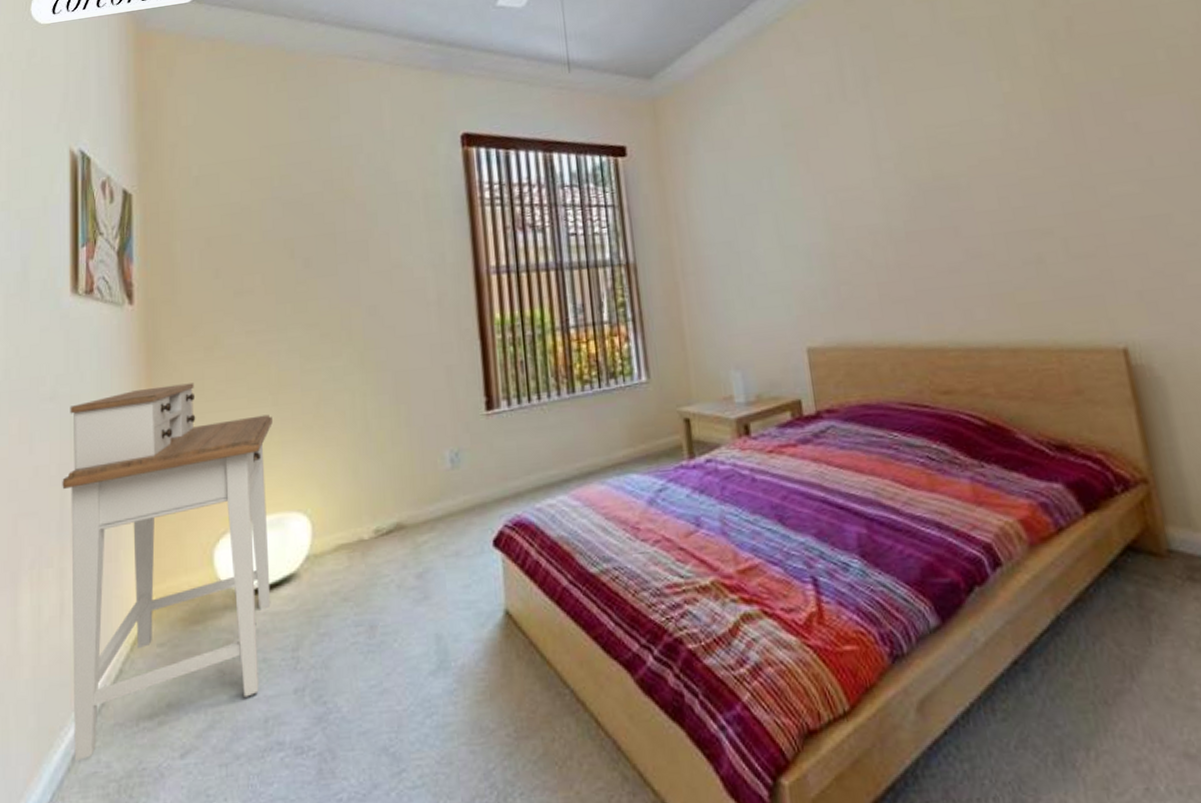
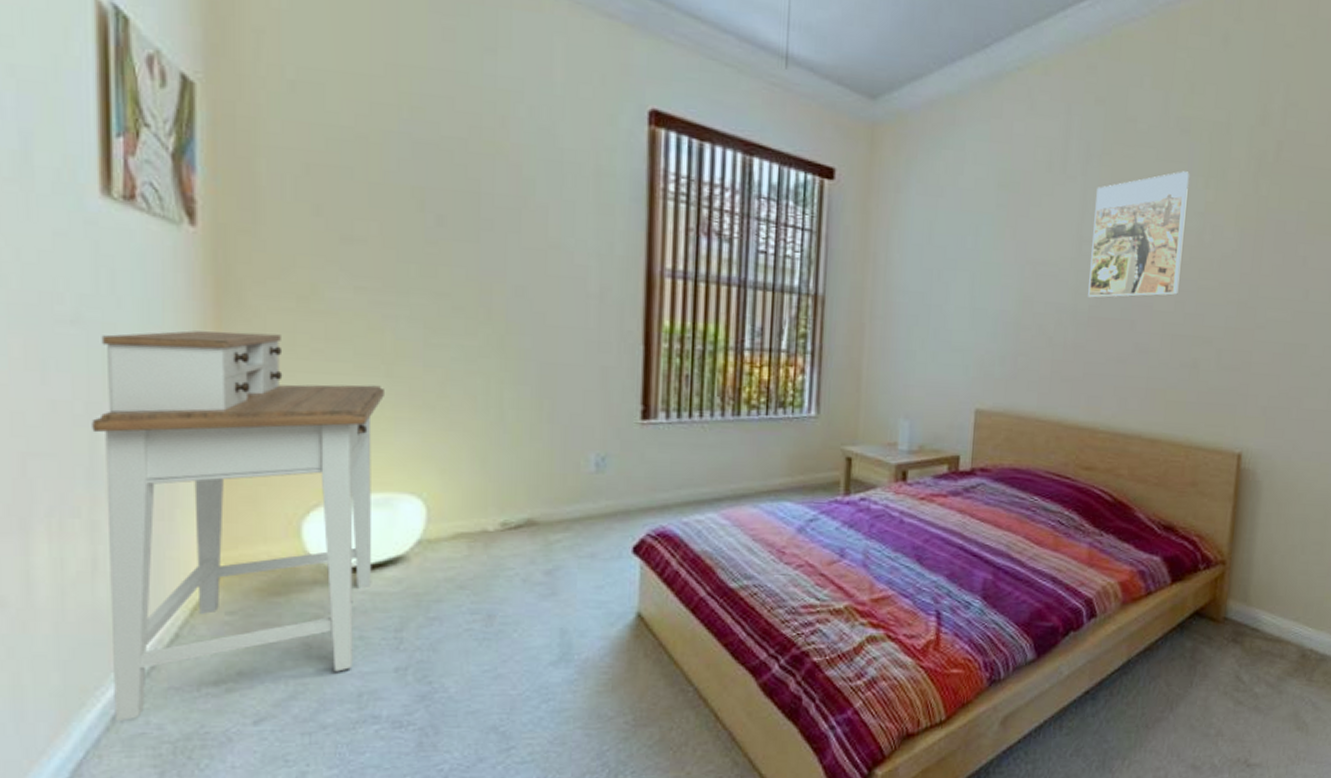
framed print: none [883,69,999,213] -> present [1088,171,1189,298]

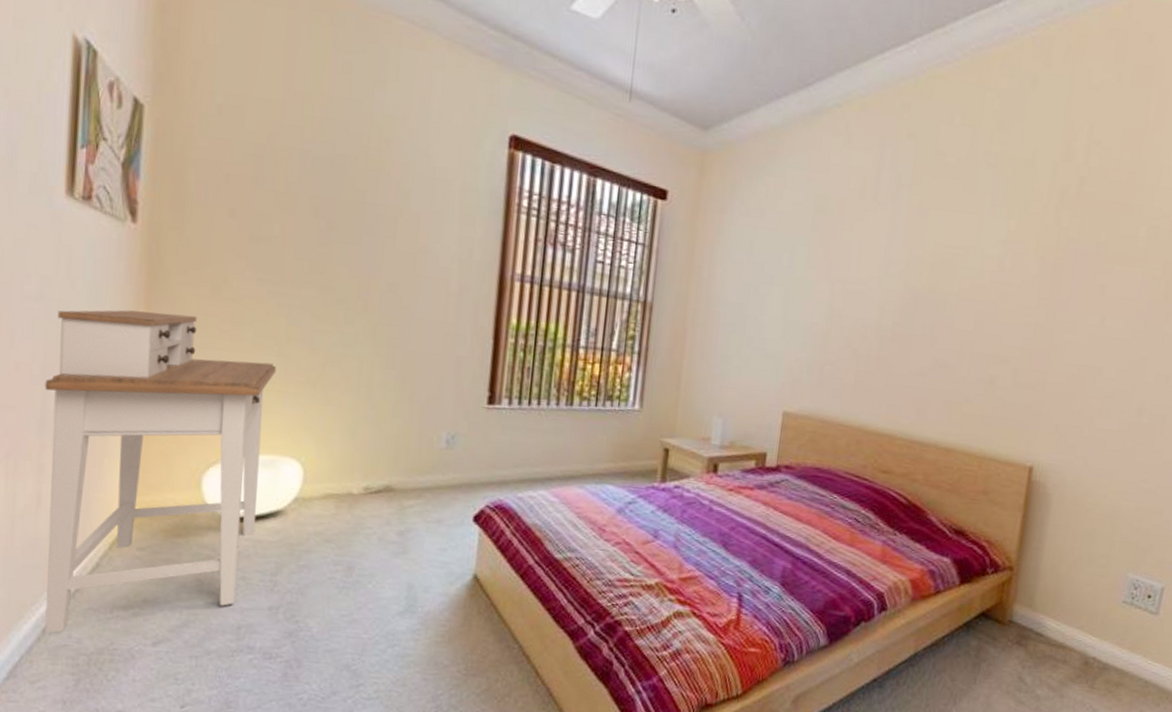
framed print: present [1088,171,1189,298] -> none [892,201,994,316]

